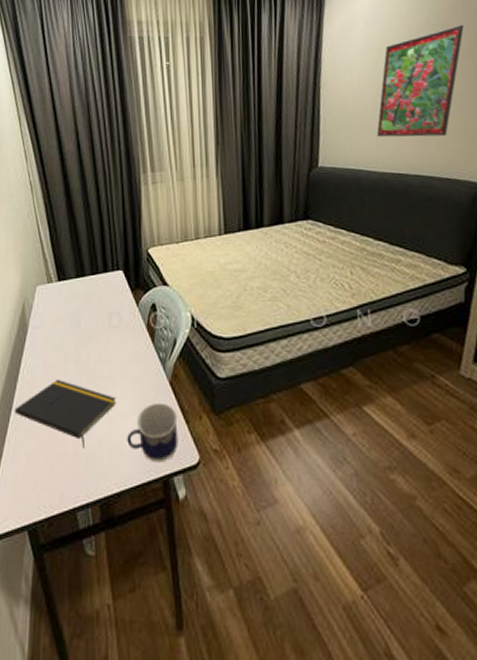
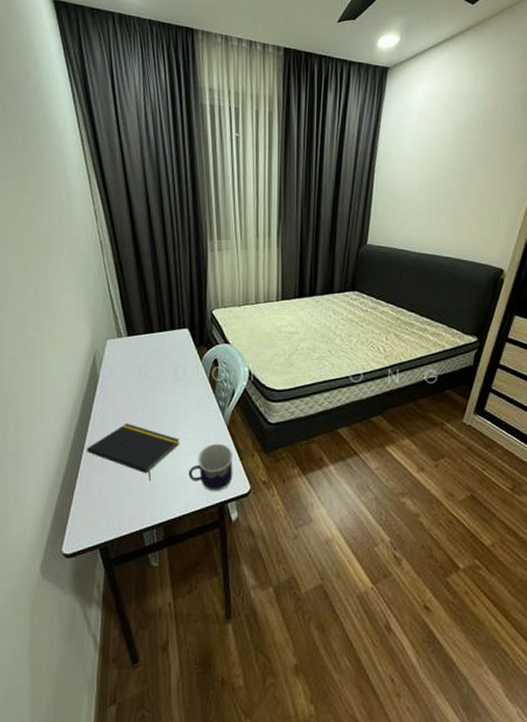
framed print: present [376,25,465,138] -> none [419,125,502,224]

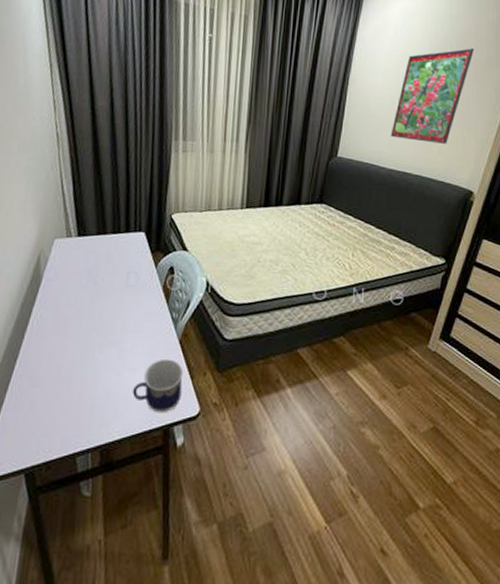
notepad: present [86,422,179,481] -> none [20,331,126,398]
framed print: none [419,125,502,224] -> present [390,48,475,144]

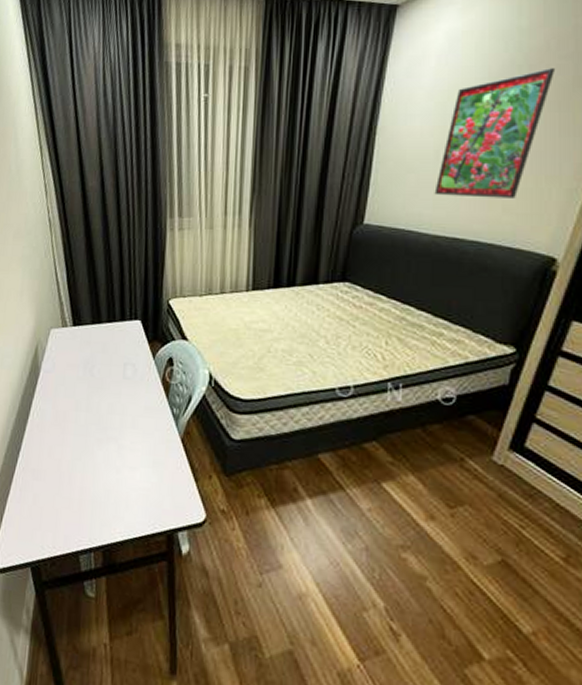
cup: present [133,358,184,413] -> none [134,458,187,517]

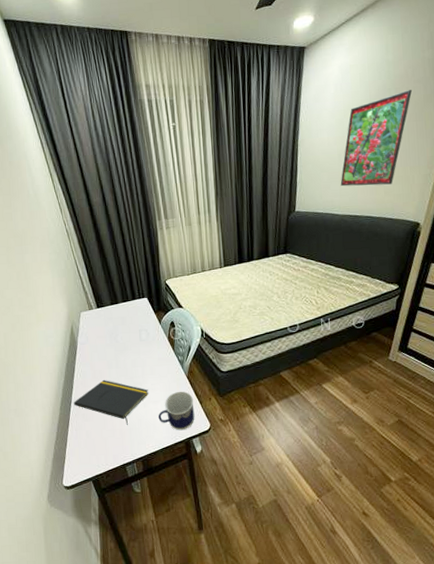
notepad: none [22,424,125,495] -> present [73,379,148,425]
cup: none [134,458,187,517] -> present [158,391,195,431]

